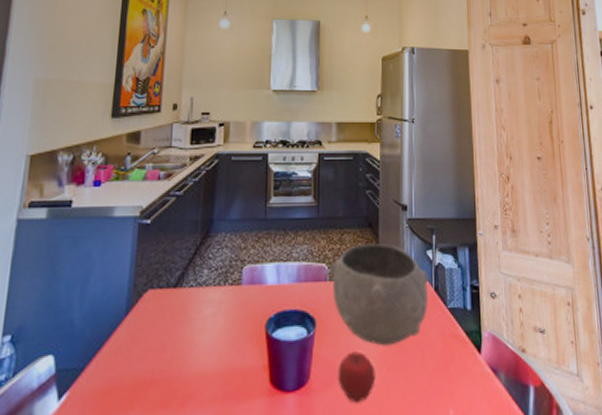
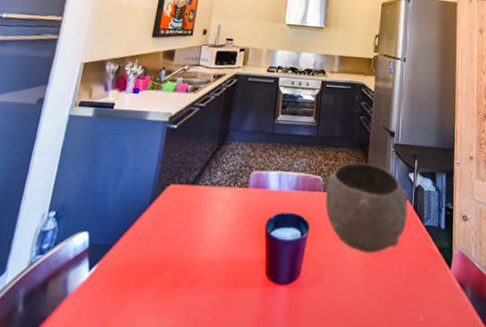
apple: present [337,351,376,403] -> none [324,255,357,301]

